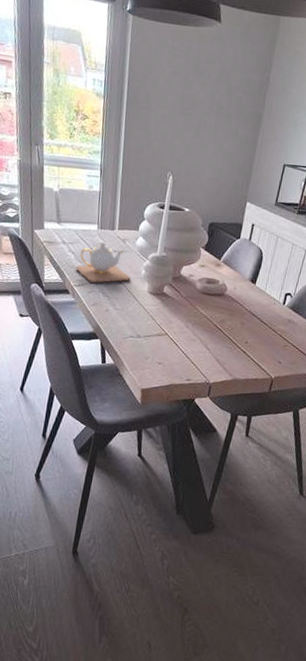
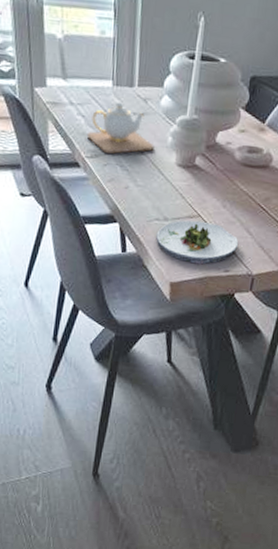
salad plate: none [130,337,199,374] -> present [156,220,239,265]

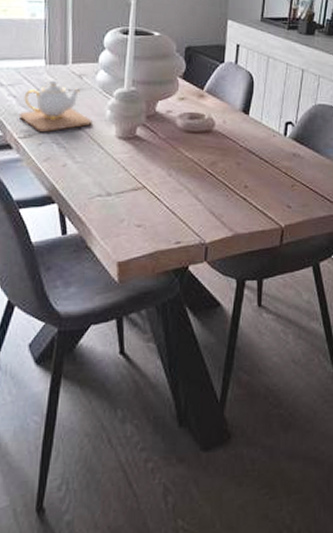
salad plate: present [156,220,239,265] -> none [99,192,188,239]

